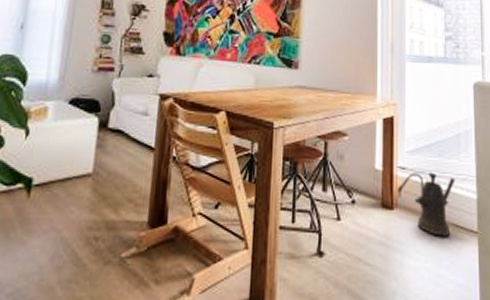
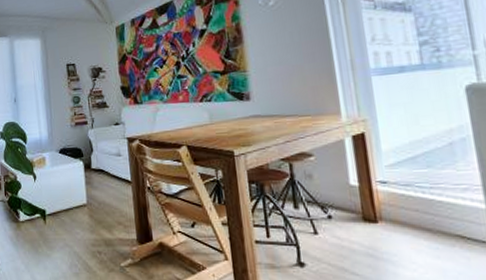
watering can: present [397,172,456,236] -> none [379,184,454,248]

